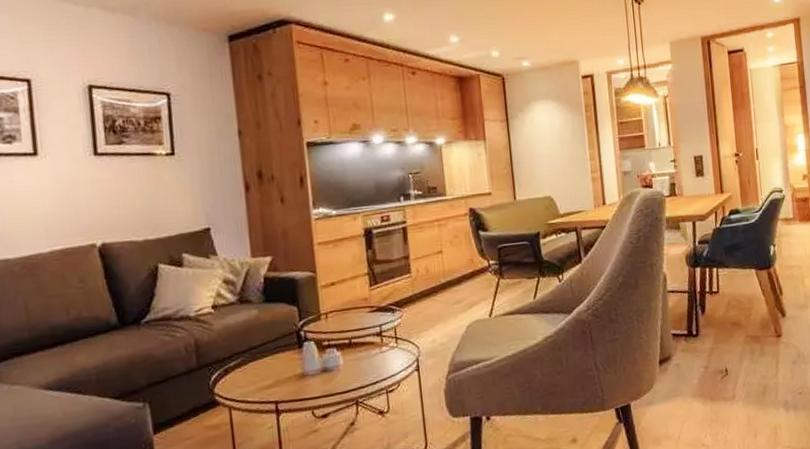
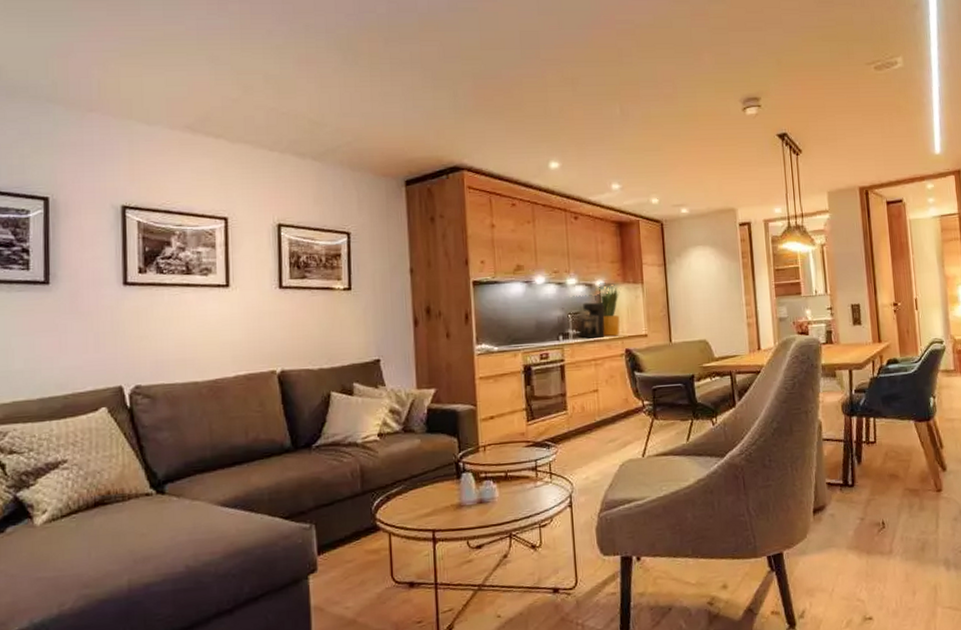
coffee maker: none [422,161,448,199] -> present [580,302,605,339]
planter: none [439,144,463,196] -> present [597,286,620,337]

